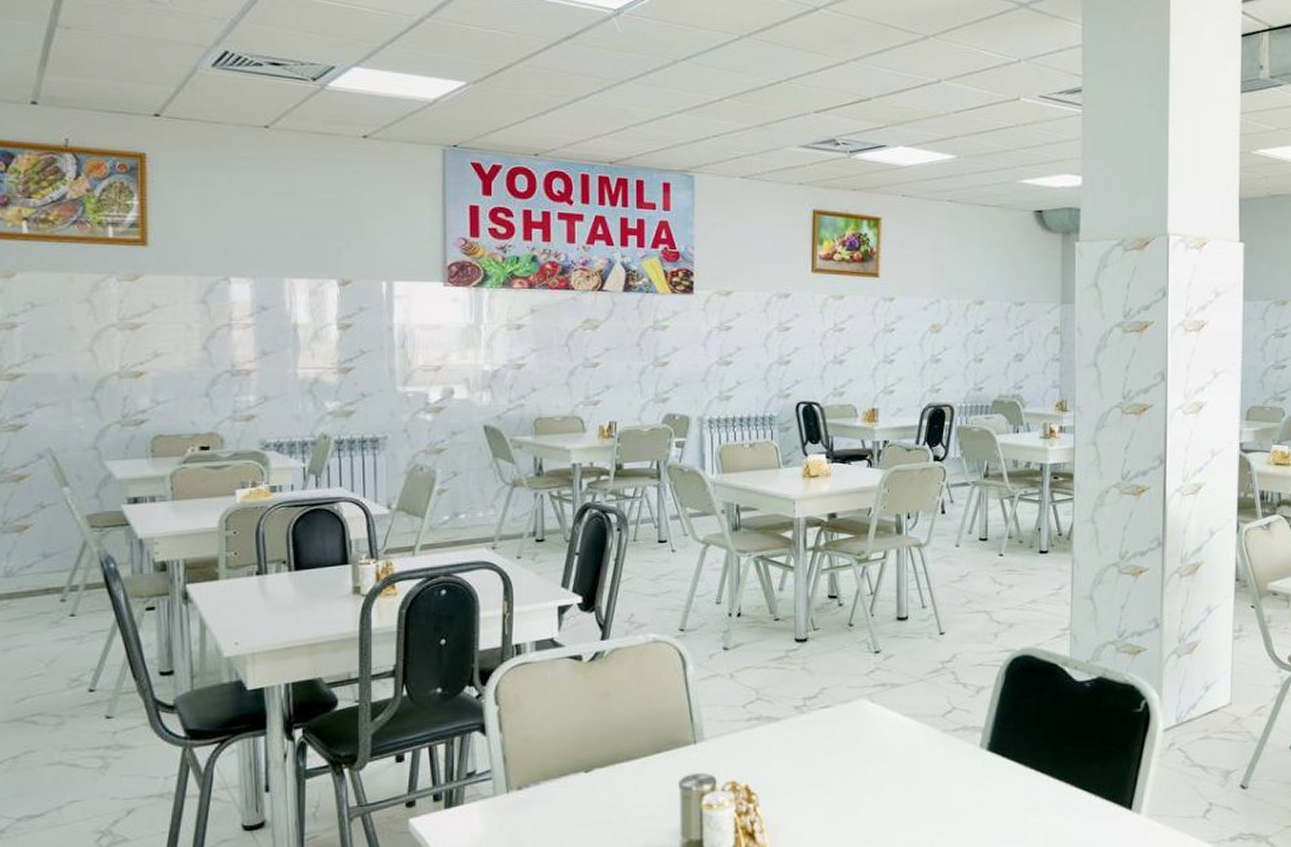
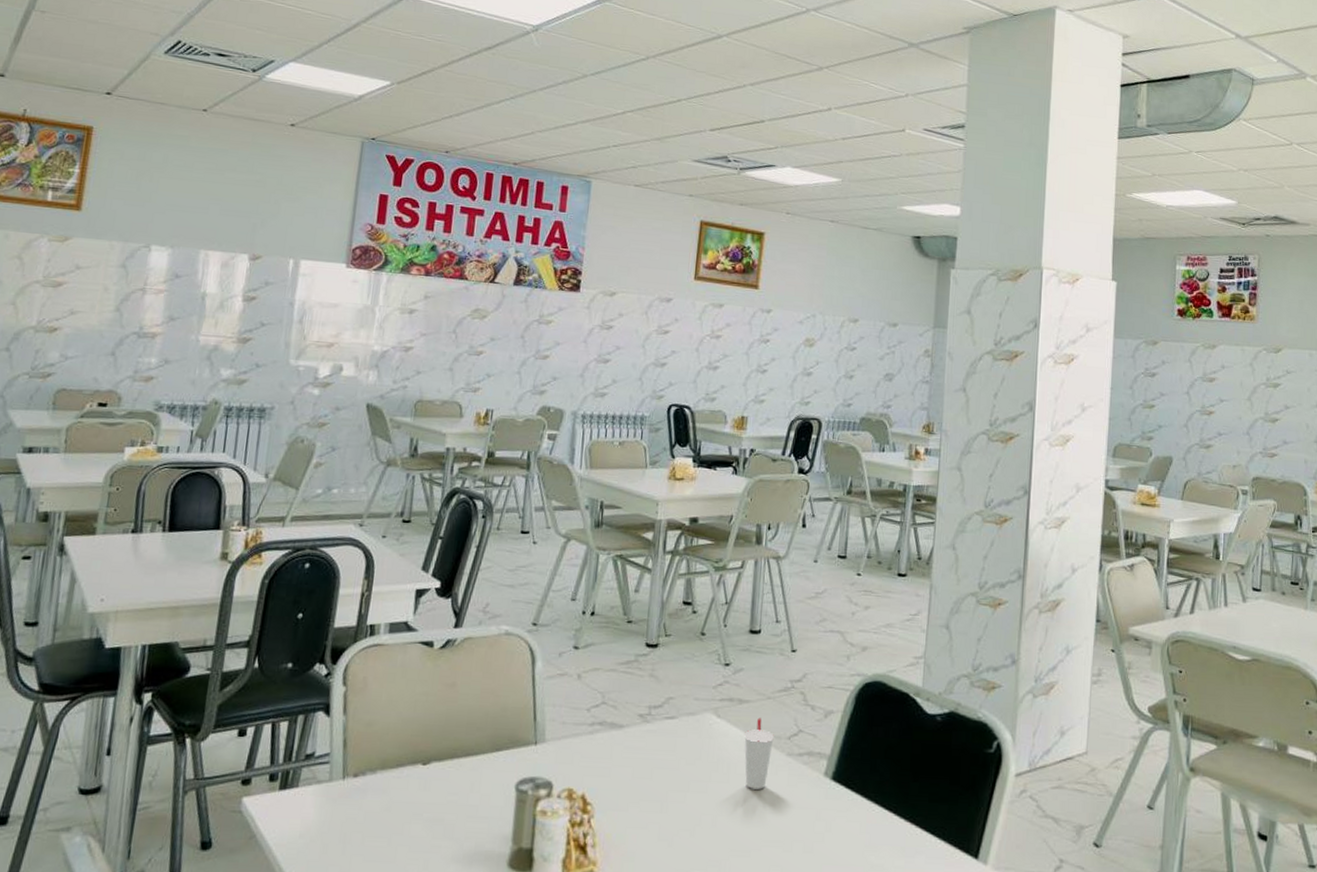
cup: none [900,699,929,766] -> present [744,718,774,790]

